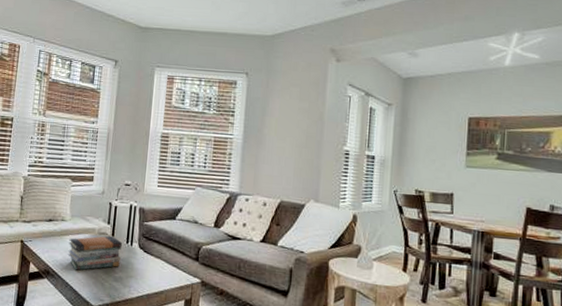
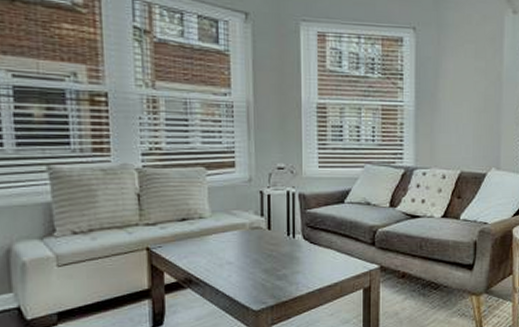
book stack: present [67,235,123,271] -> none [213,229,283,274]

